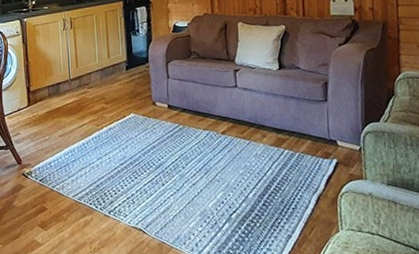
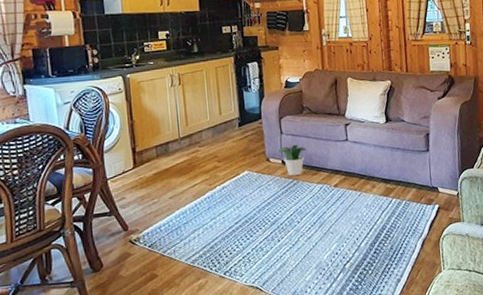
potted plant: none [165,89,193,120] -> present [278,144,307,176]

